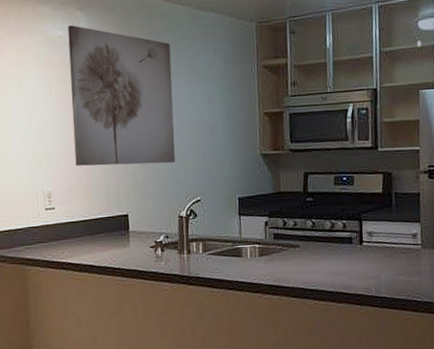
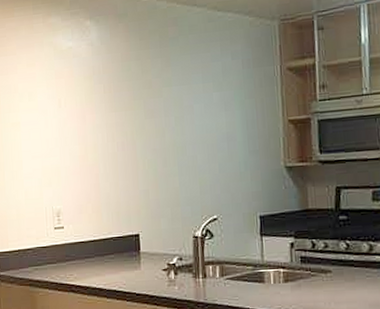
wall art: present [67,25,175,166] -> none [77,35,190,183]

